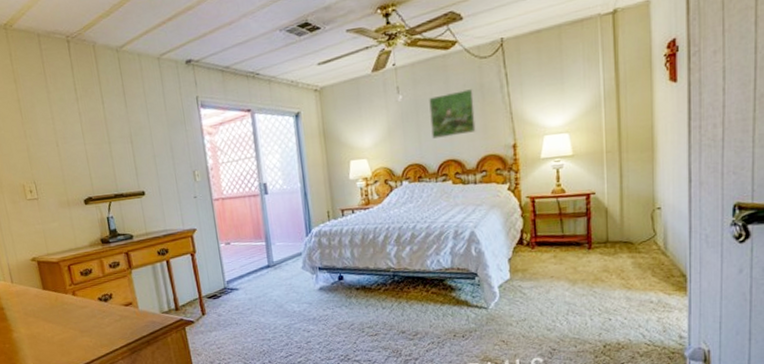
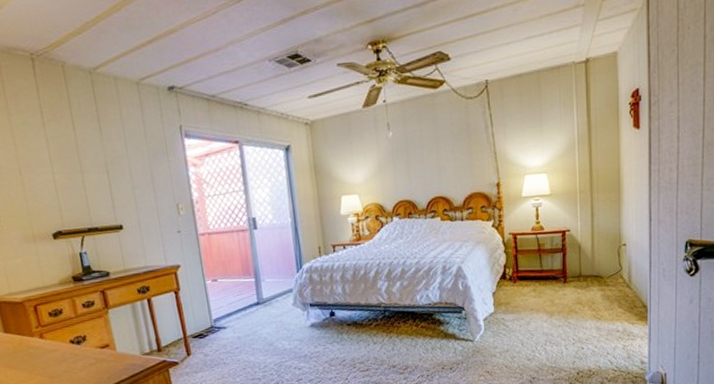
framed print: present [429,89,476,139] -> none [418,128,463,176]

